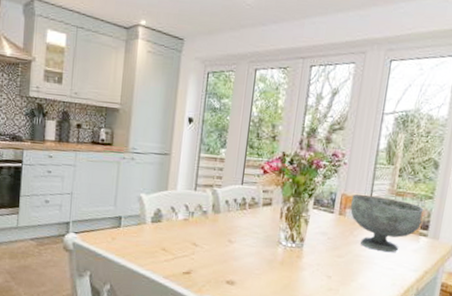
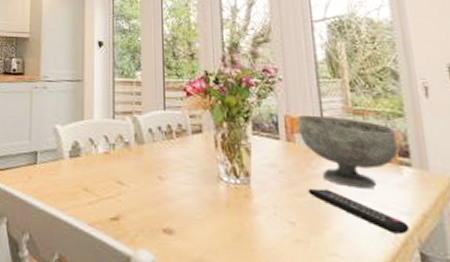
remote control: none [346,251,413,285] -> present [308,188,410,235]

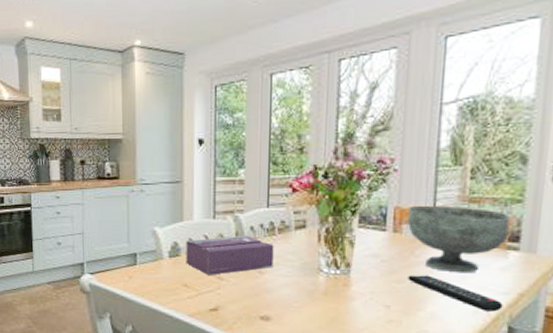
tissue box: none [86,137,173,180] -> present [186,235,274,276]

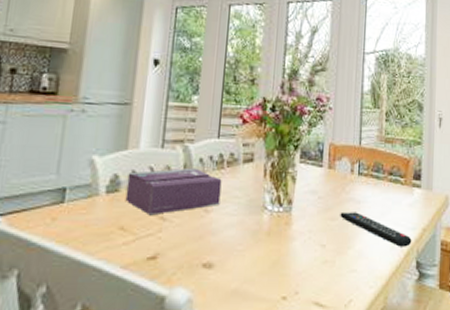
decorative bowl: present [407,206,511,274] -> none [339,144,415,210]

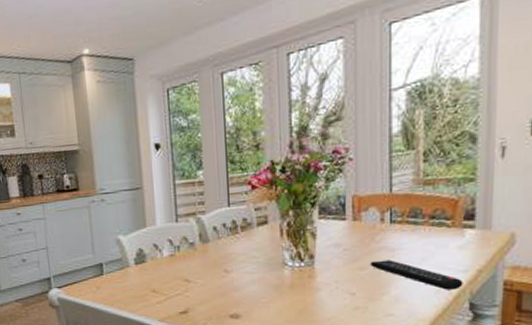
tissue box: present [125,167,222,216] -> none [150,235,239,279]

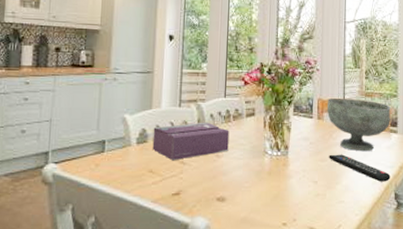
tissue box: none [150,235,239,279] -> present [152,122,229,161]
decorative bowl: none [365,190,466,255] -> present [326,98,392,152]

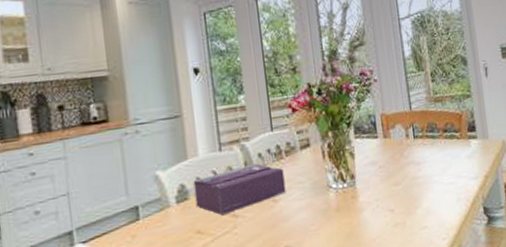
decorative bowl: present [326,98,392,152] -> none [391,106,468,168]
remote control: present [329,154,391,182] -> none [402,173,476,198]

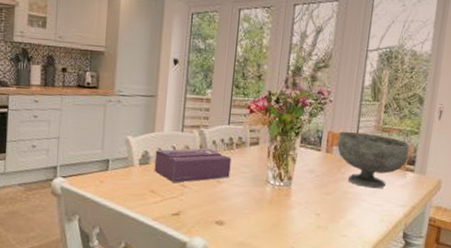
decorative bowl: none [391,106,468,168] -> present [337,132,410,189]

